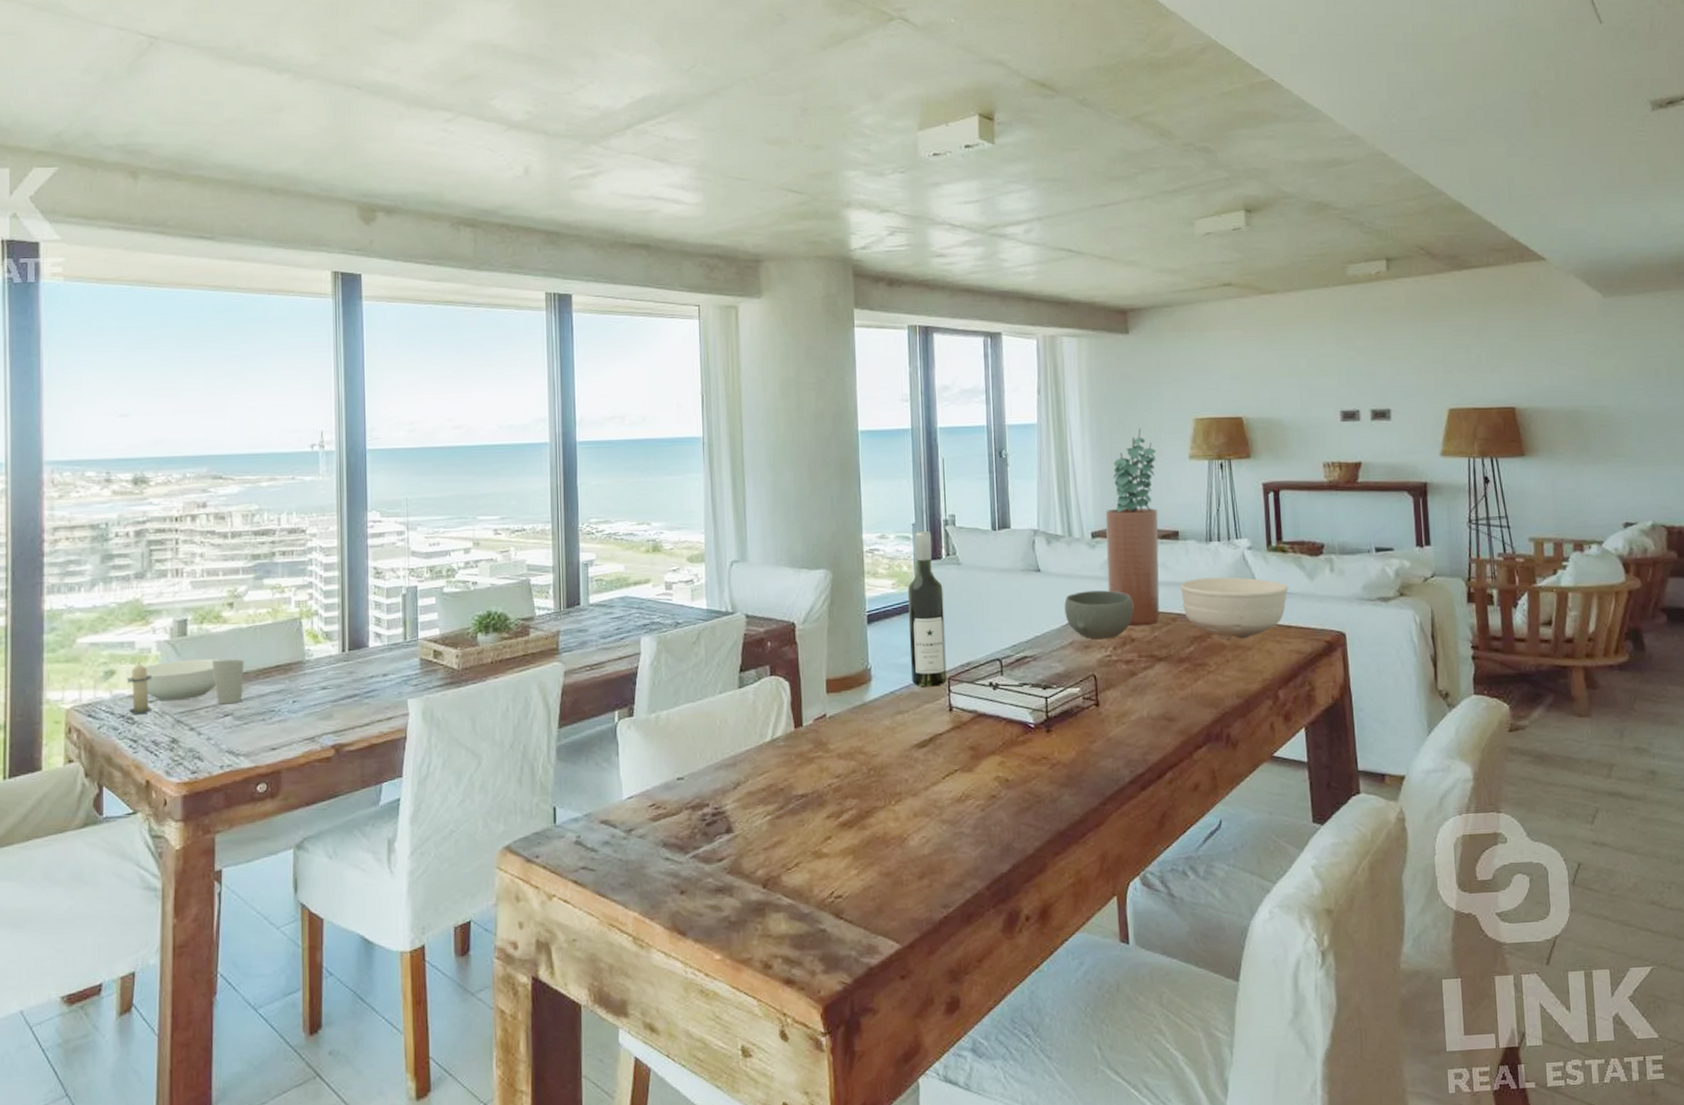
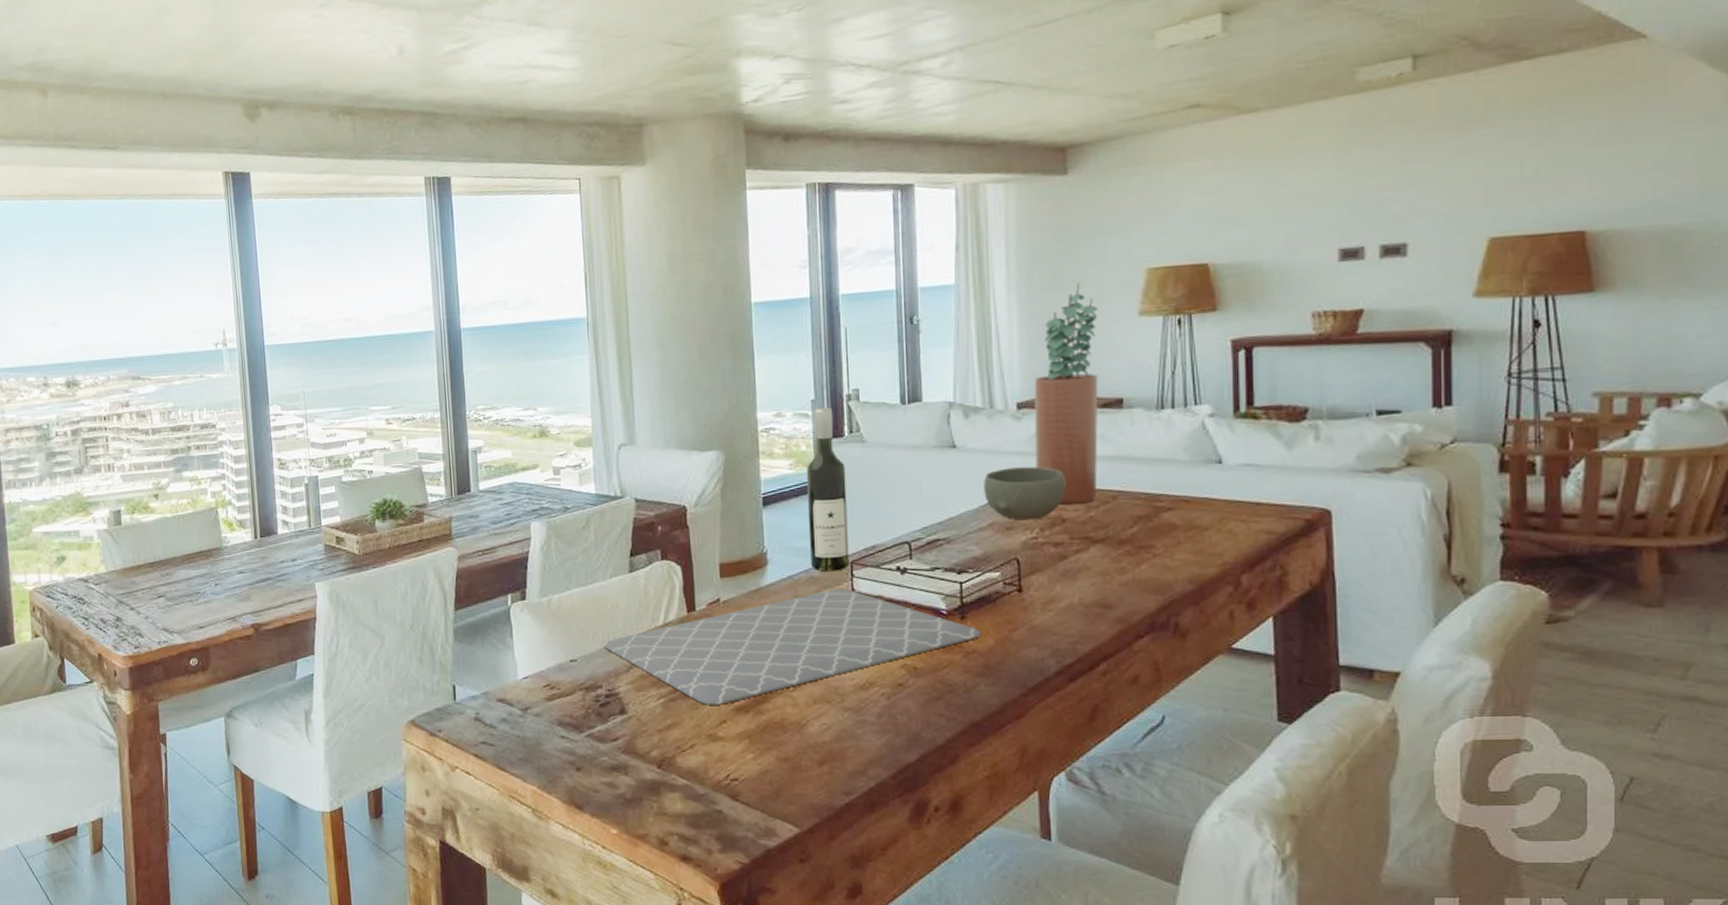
candle: present [126,662,153,715] -> none [75,549,99,596]
bowl: present [144,659,221,702] -> none [89,546,151,584]
cup: present [212,659,244,705] -> none [144,546,172,587]
placemat: none [712,703,1065,822] -> present [604,588,981,705]
bowl: present [1180,577,1289,639] -> none [1123,448,1259,519]

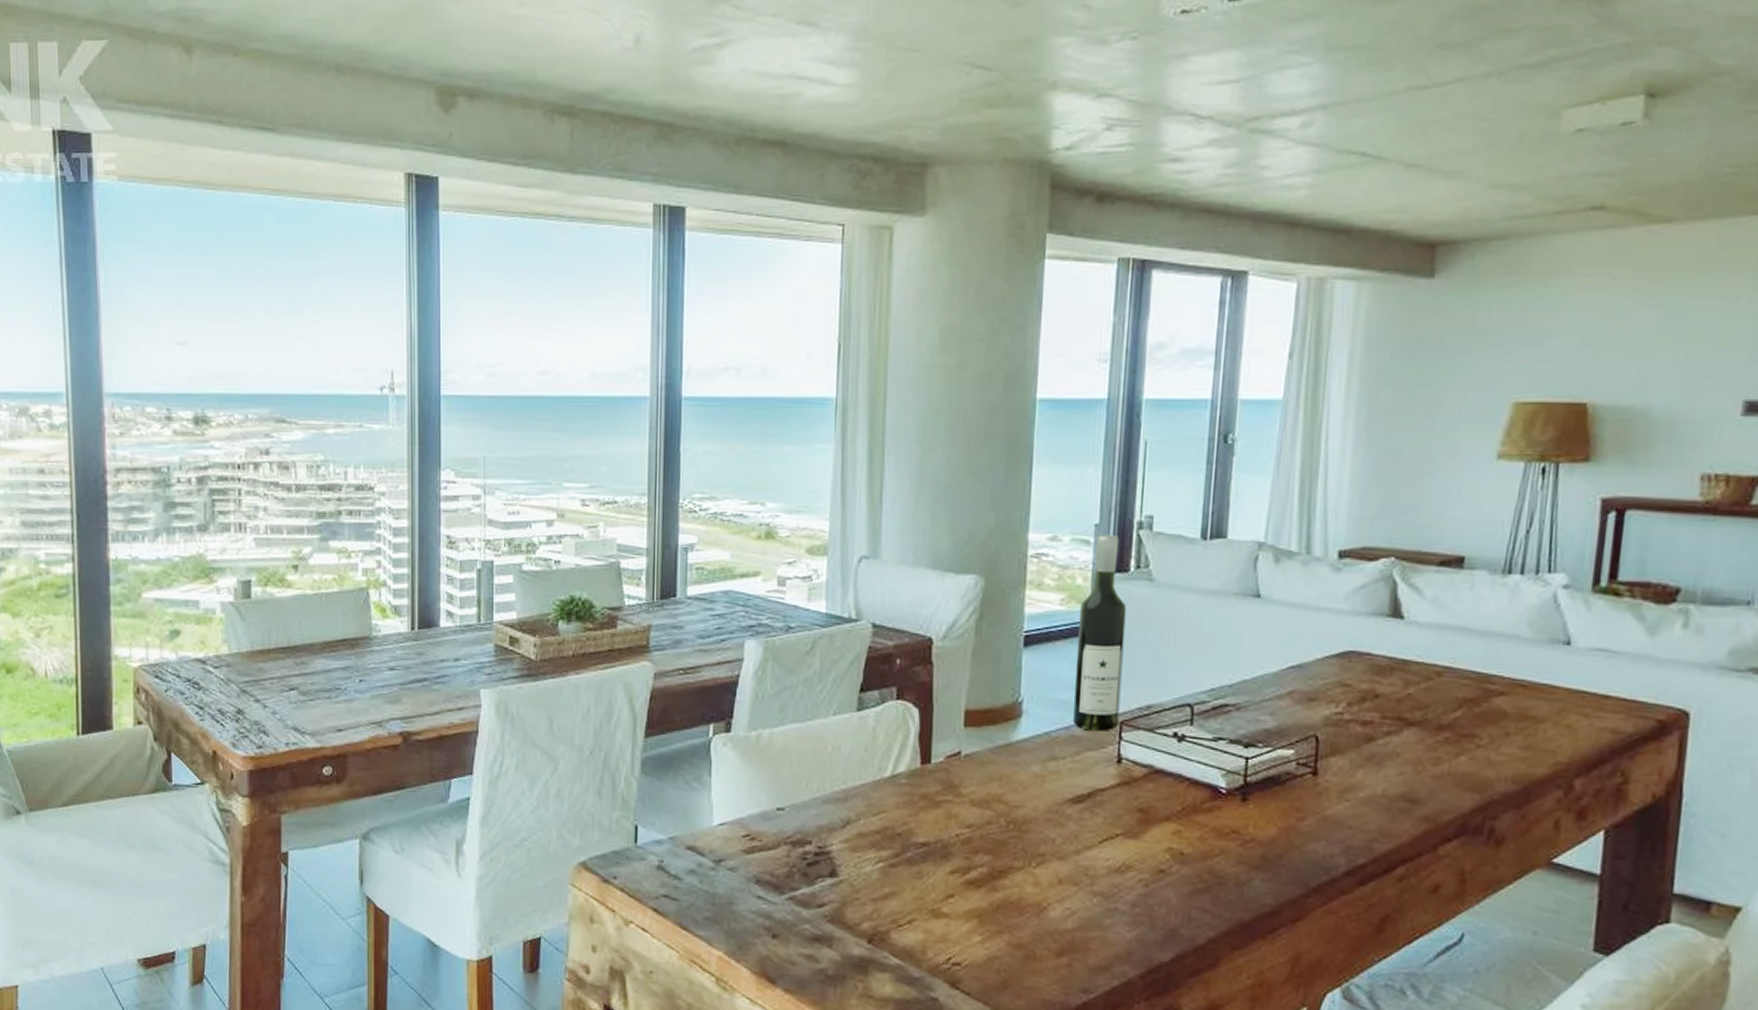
placemat: present [604,588,981,705] -> none [818,752,1264,876]
bowl: present [984,466,1066,520] -> none [1286,627,1385,692]
vase: present [1034,282,1099,505] -> none [1351,412,1449,678]

